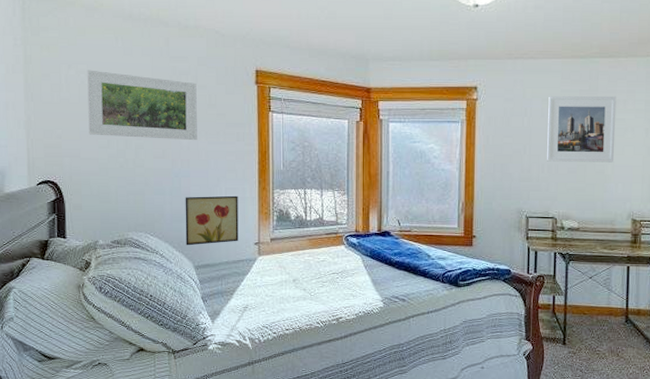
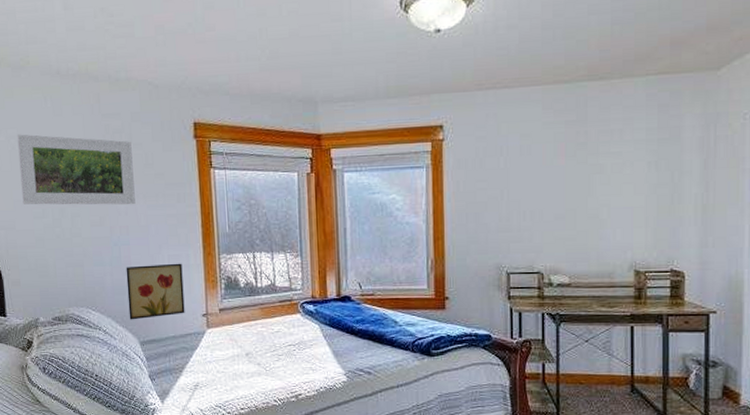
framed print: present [547,95,617,163] -> none [528,125,611,208]

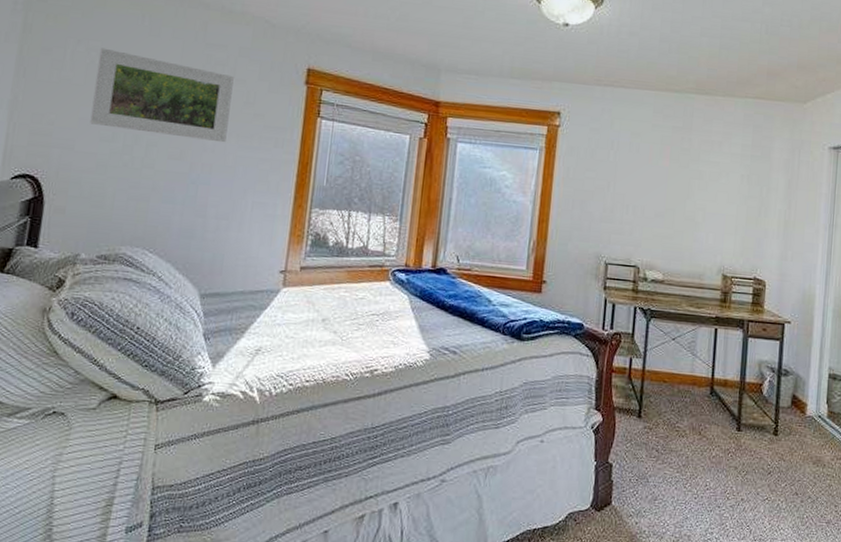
wall art: present [126,263,185,320] -> none [192,209,267,269]

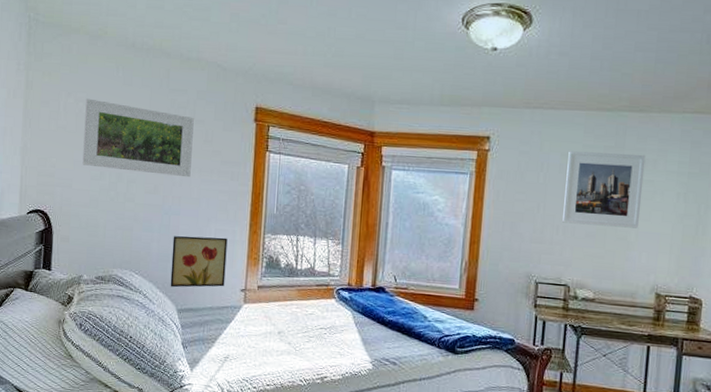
wall art: none [192,209,267,269] -> present [170,236,228,288]
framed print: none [632,130,712,209] -> present [562,151,646,228]

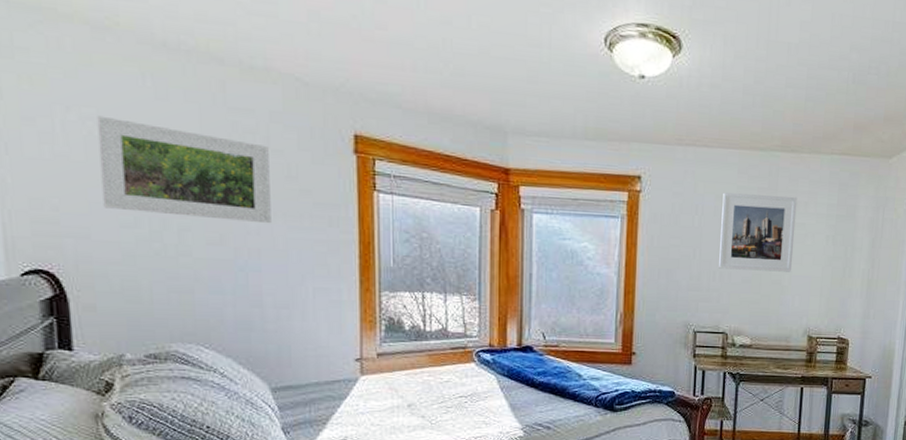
wall art: present [170,236,228,288] -> none [254,297,333,362]

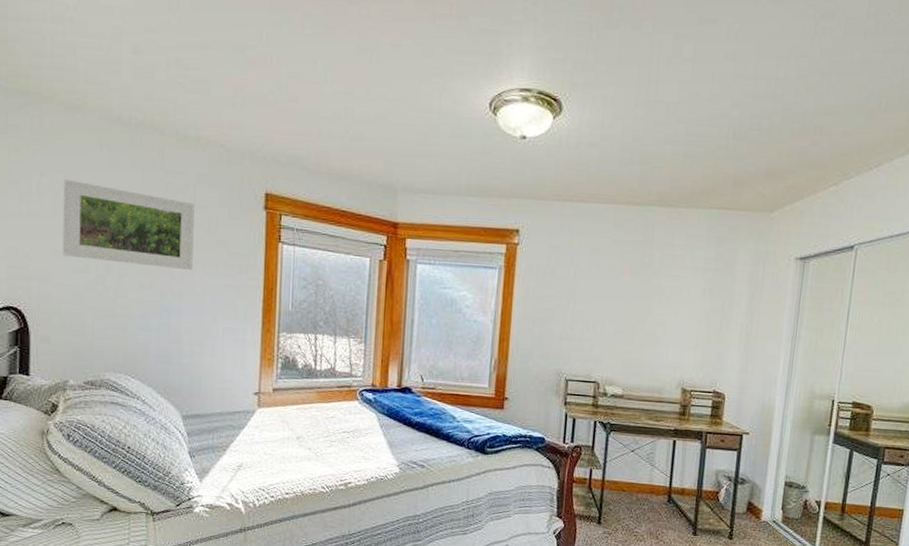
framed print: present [719,192,798,272] -> none [592,245,674,324]

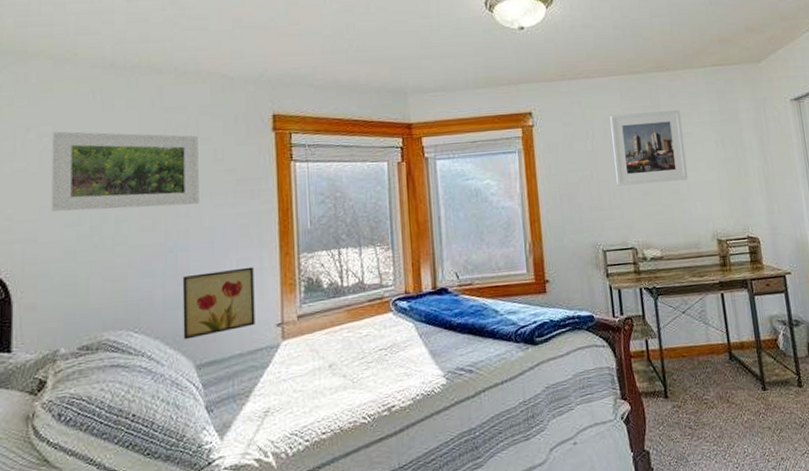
wall art: none [173,335,238,392] -> present [182,266,255,340]
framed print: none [592,245,674,324] -> present [610,109,688,186]

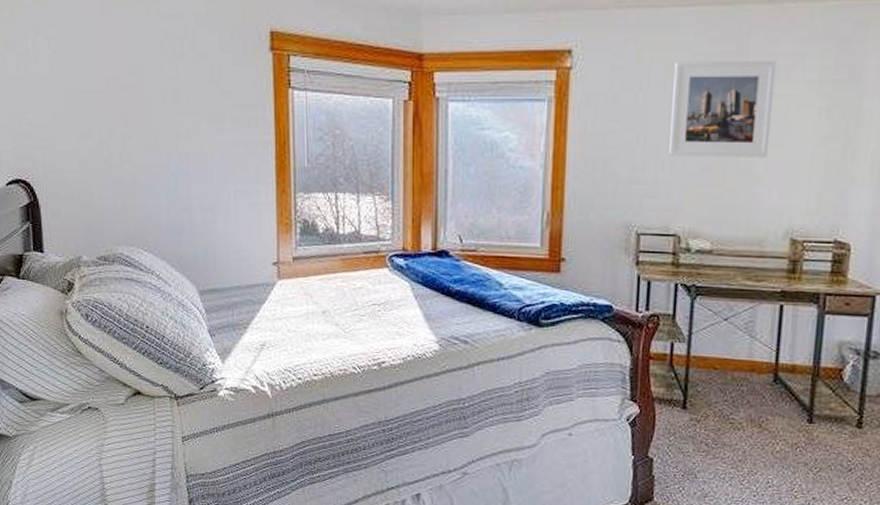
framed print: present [51,131,199,212] -> none [58,35,198,128]
wall art: present [182,266,255,340] -> none [184,200,253,265]

